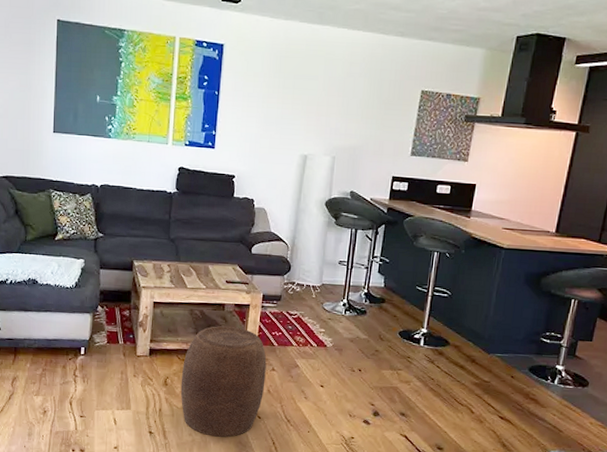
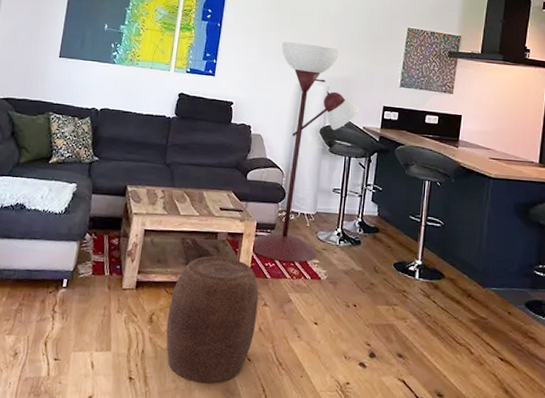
floor lamp: none [259,110,368,332] -> present [252,42,361,263]

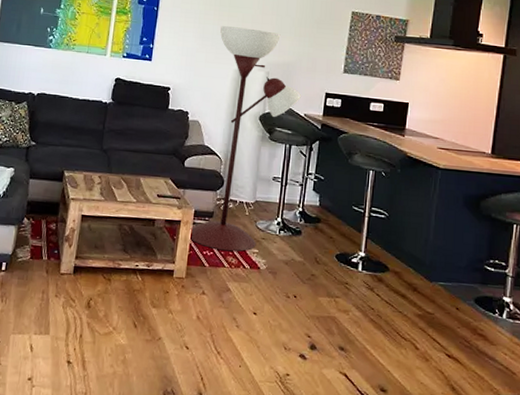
stool: present [166,256,259,384] -> none [103,243,197,370]

